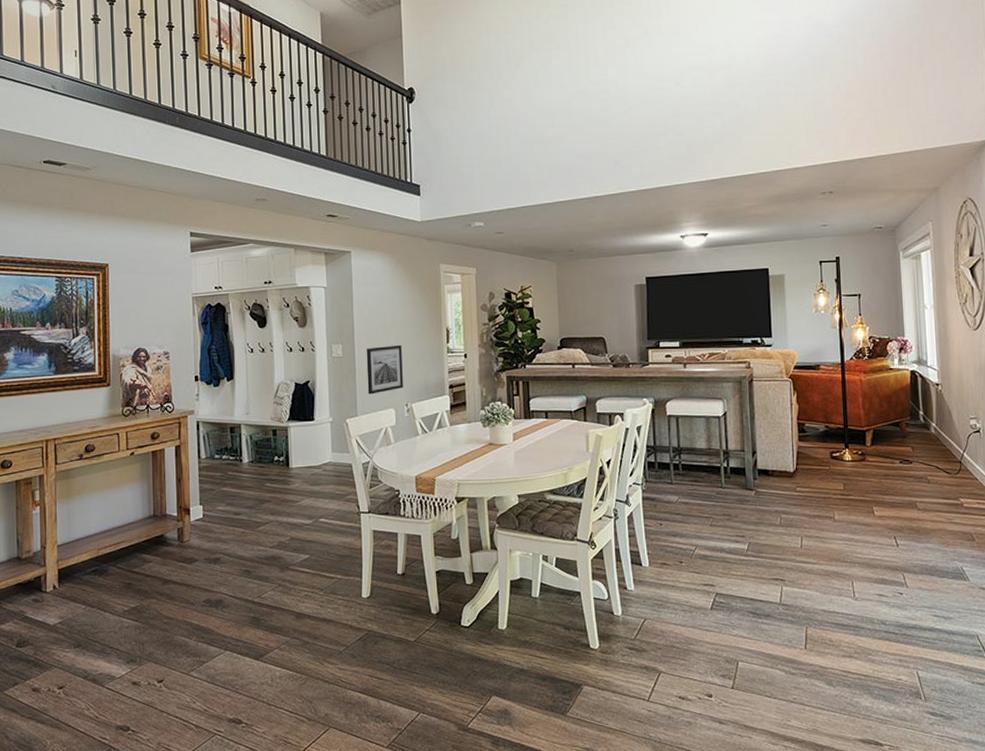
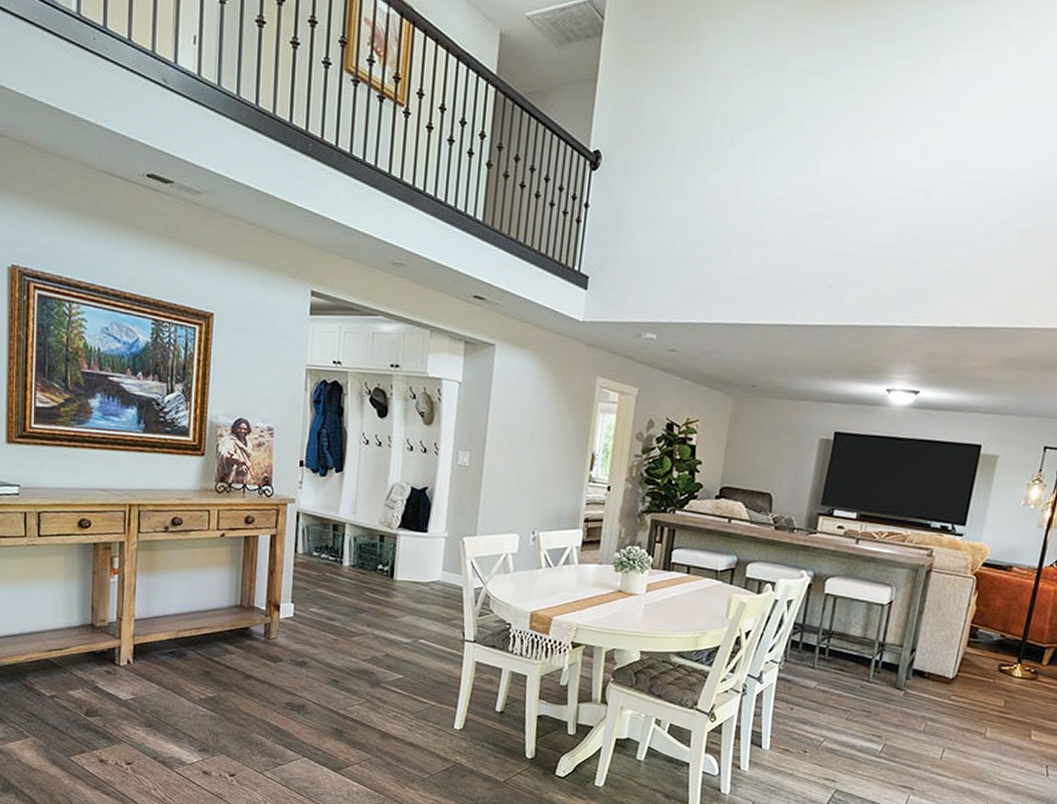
wall art: present [366,344,403,395] -> none [491,461,538,515]

